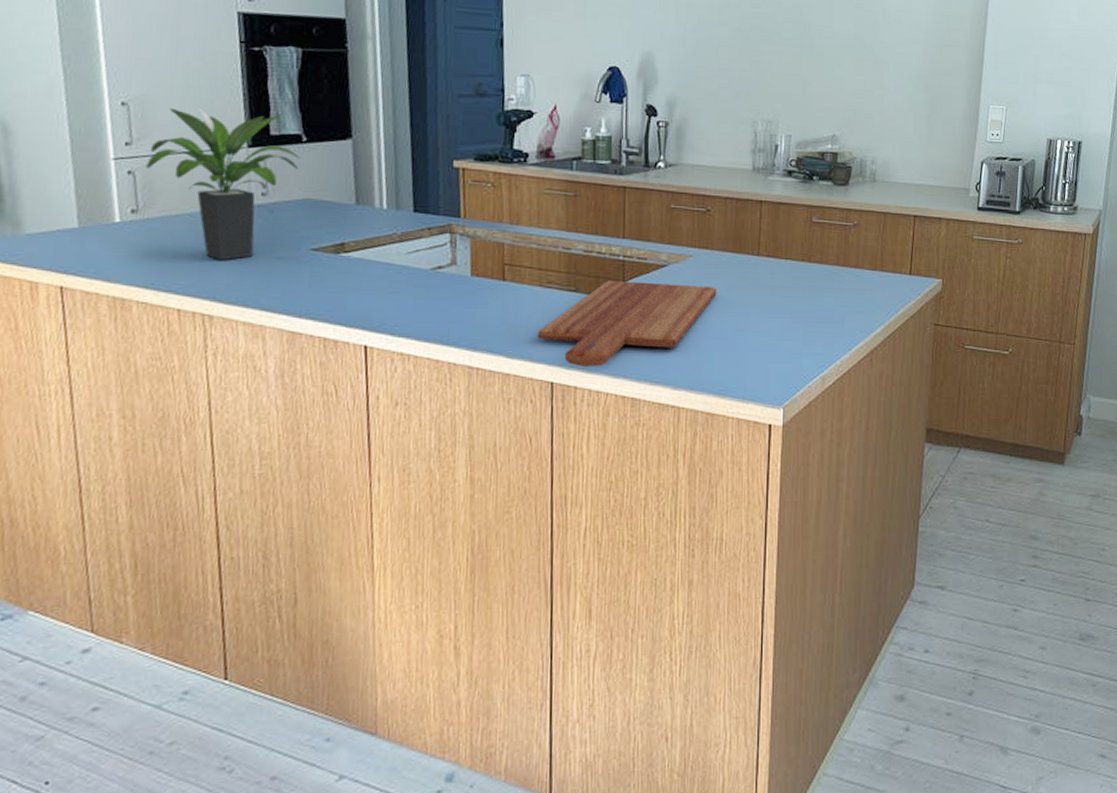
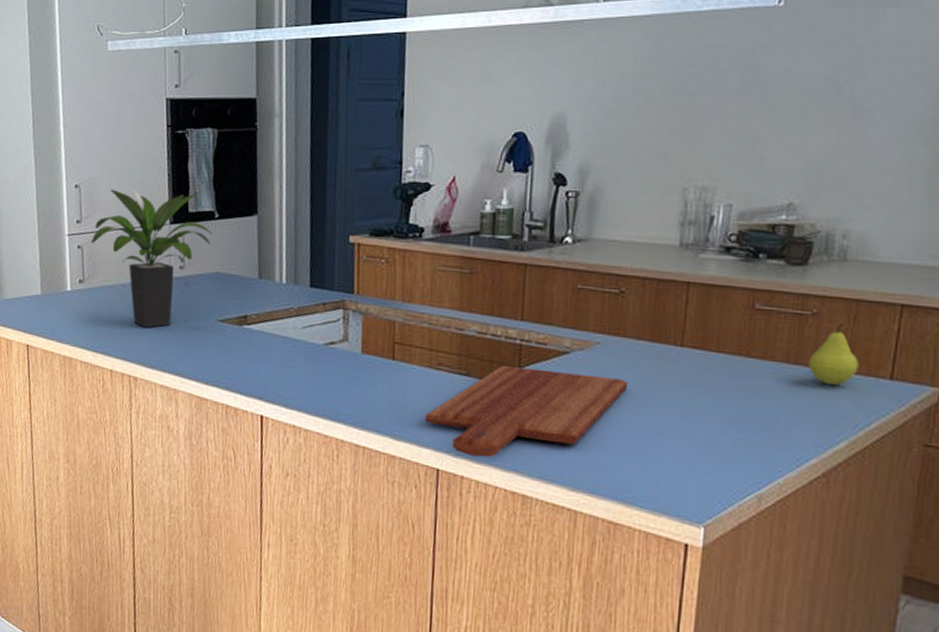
fruit: none [853,232,888,282] -> present [809,324,859,386]

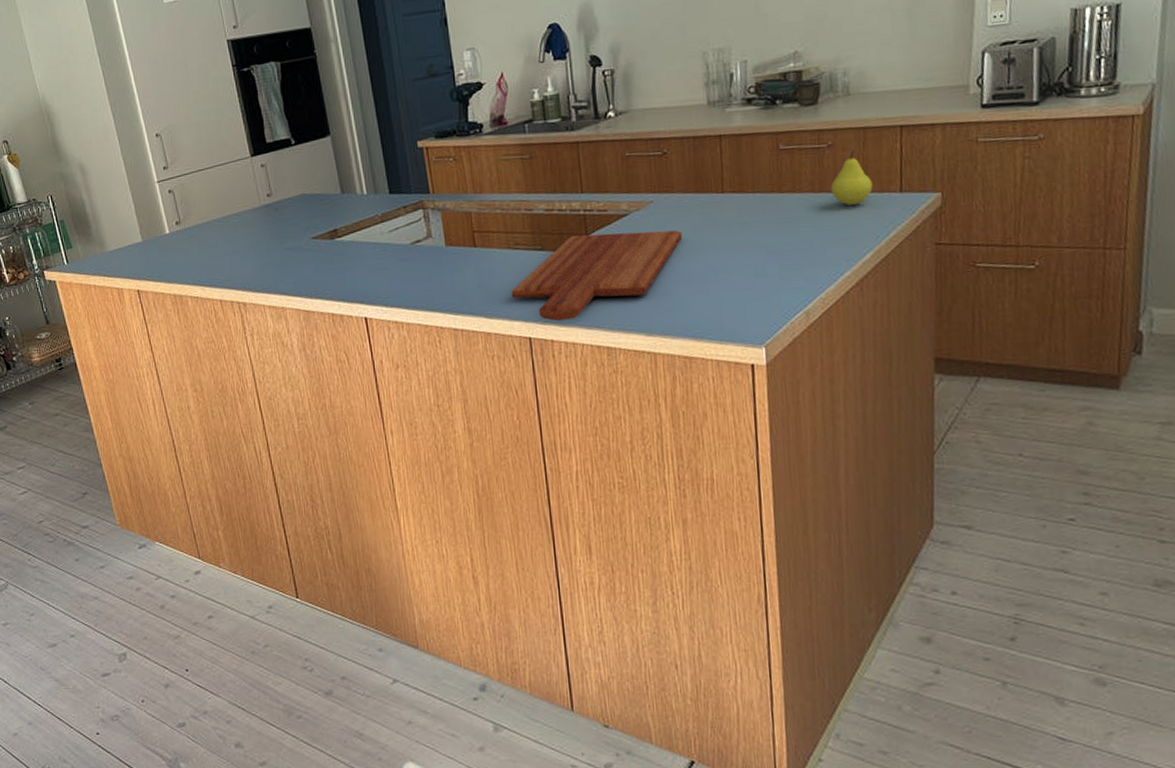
potted plant: present [91,188,212,328] -> none [180,124,292,257]

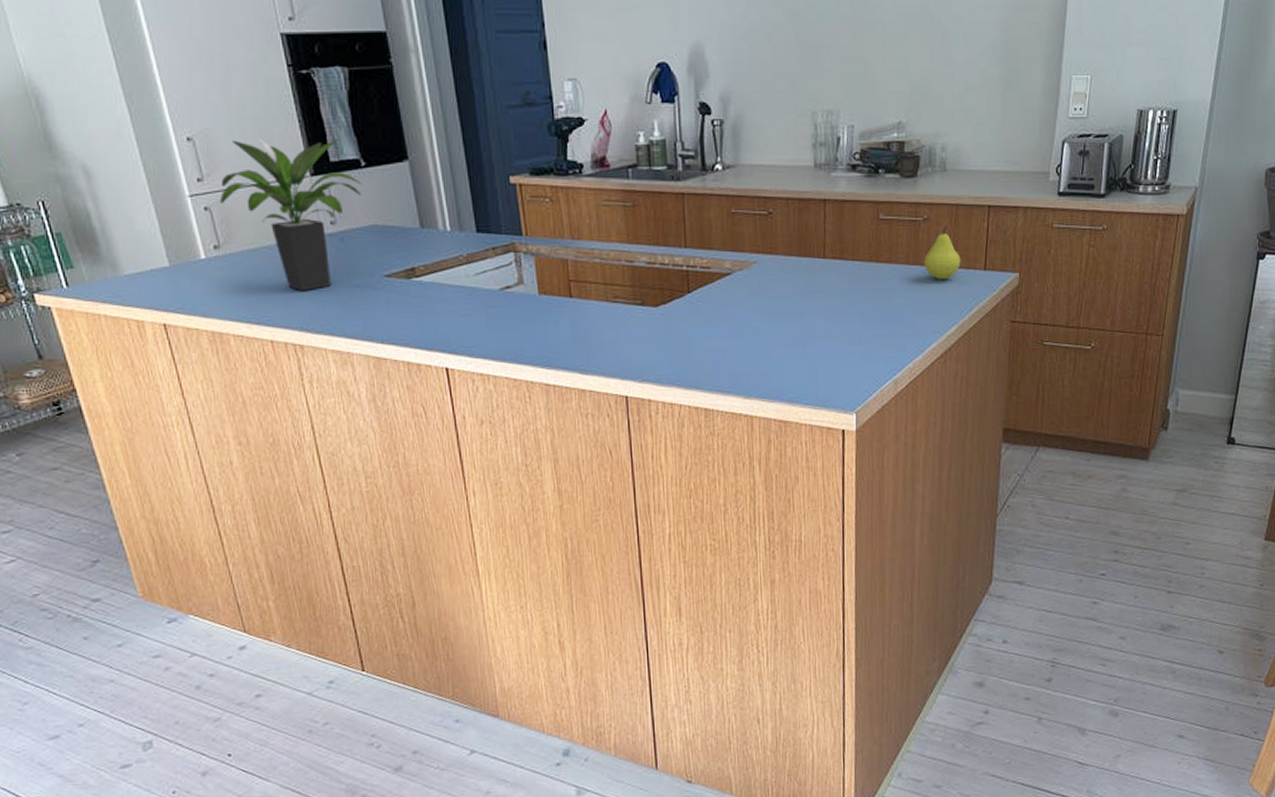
potted plant: none [180,124,292,257] -> present [220,138,362,292]
cutting board: present [511,230,683,322] -> none [608,291,784,381]

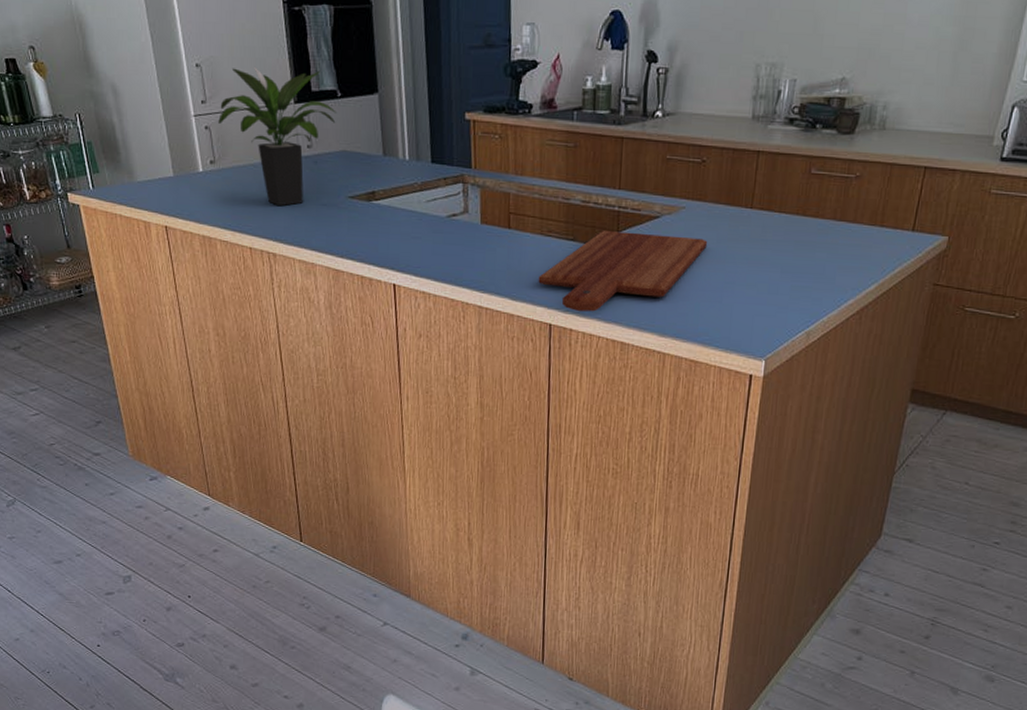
cutting board: none [608,291,784,381] -> present [538,231,708,312]
fruit: present [924,226,961,280] -> none [851,185,890,238]

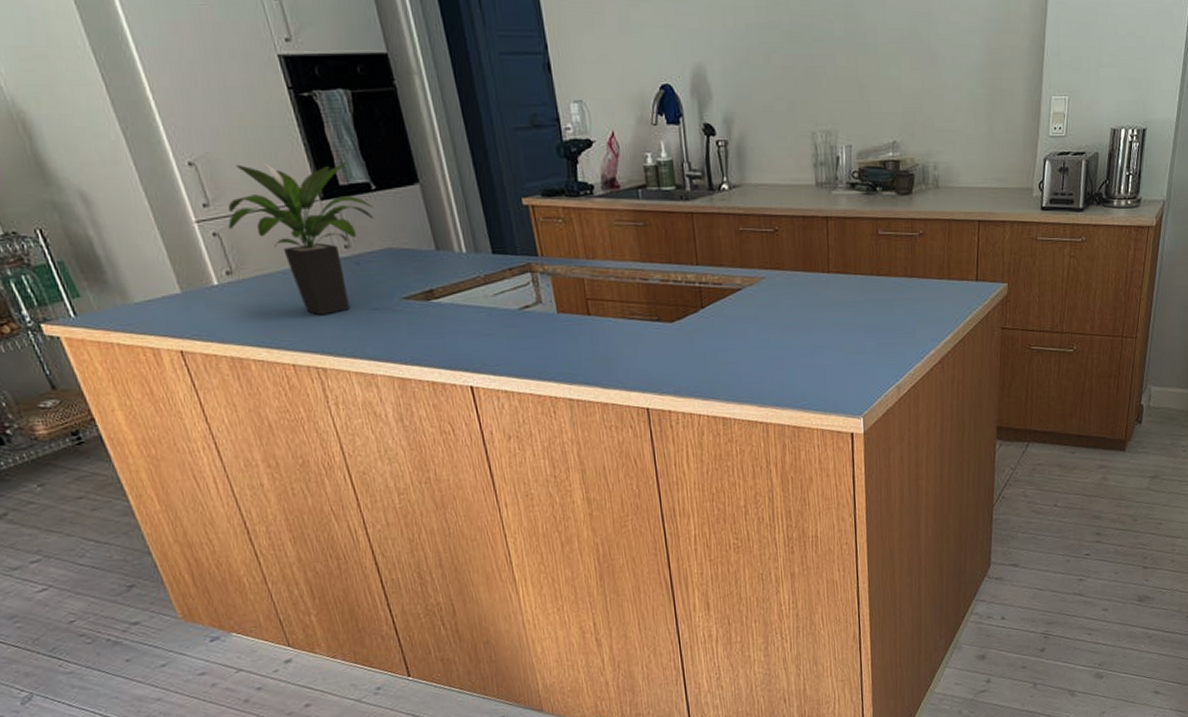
cutting board: present [538,231,708,312] -> none [628,306,792,393]

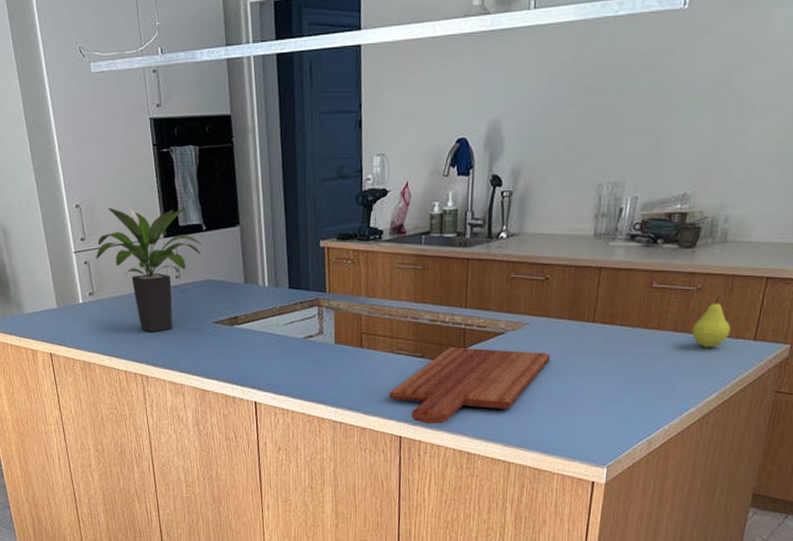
cutting board: none [628,306,792,393] -> present [389,348,551,425]
fruit: none [921,240,955,291] -> present [692,296,731,348]

